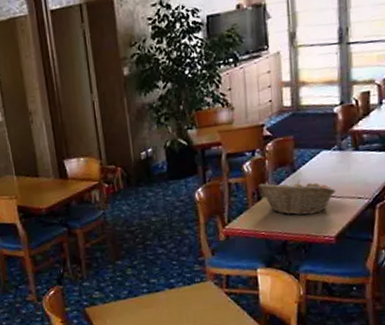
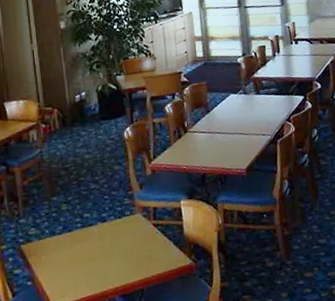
fruit basket: present [258,179,336,216] -> none [178,119,244,151]

